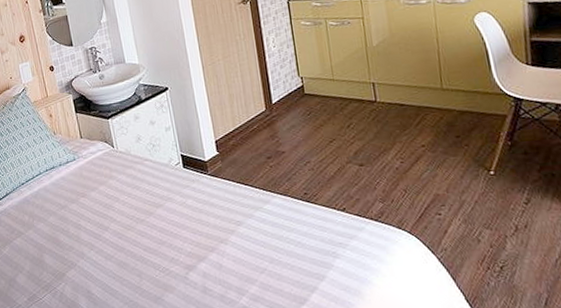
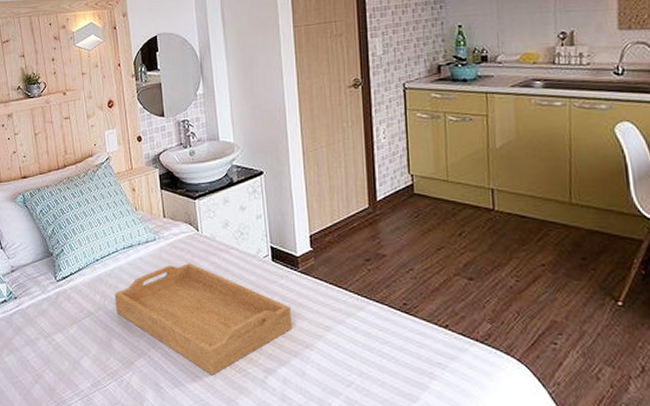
serving tray: none [41,177,207,278] -> present [114,263,293,376]

